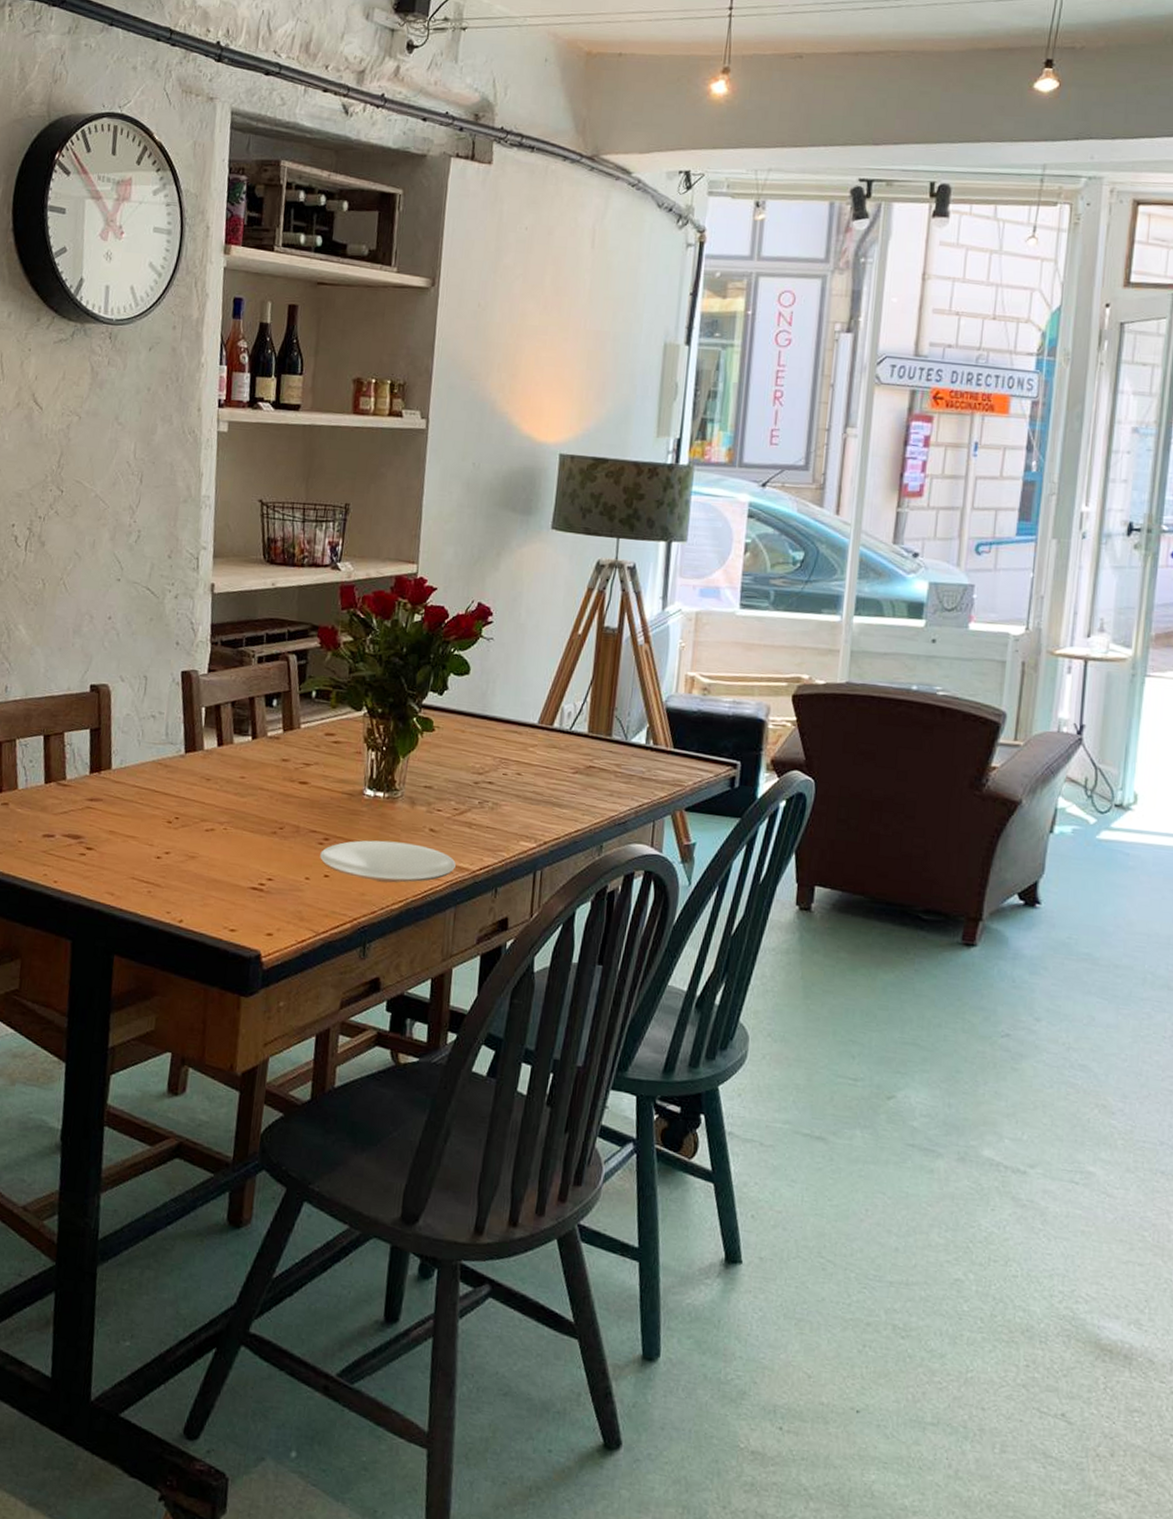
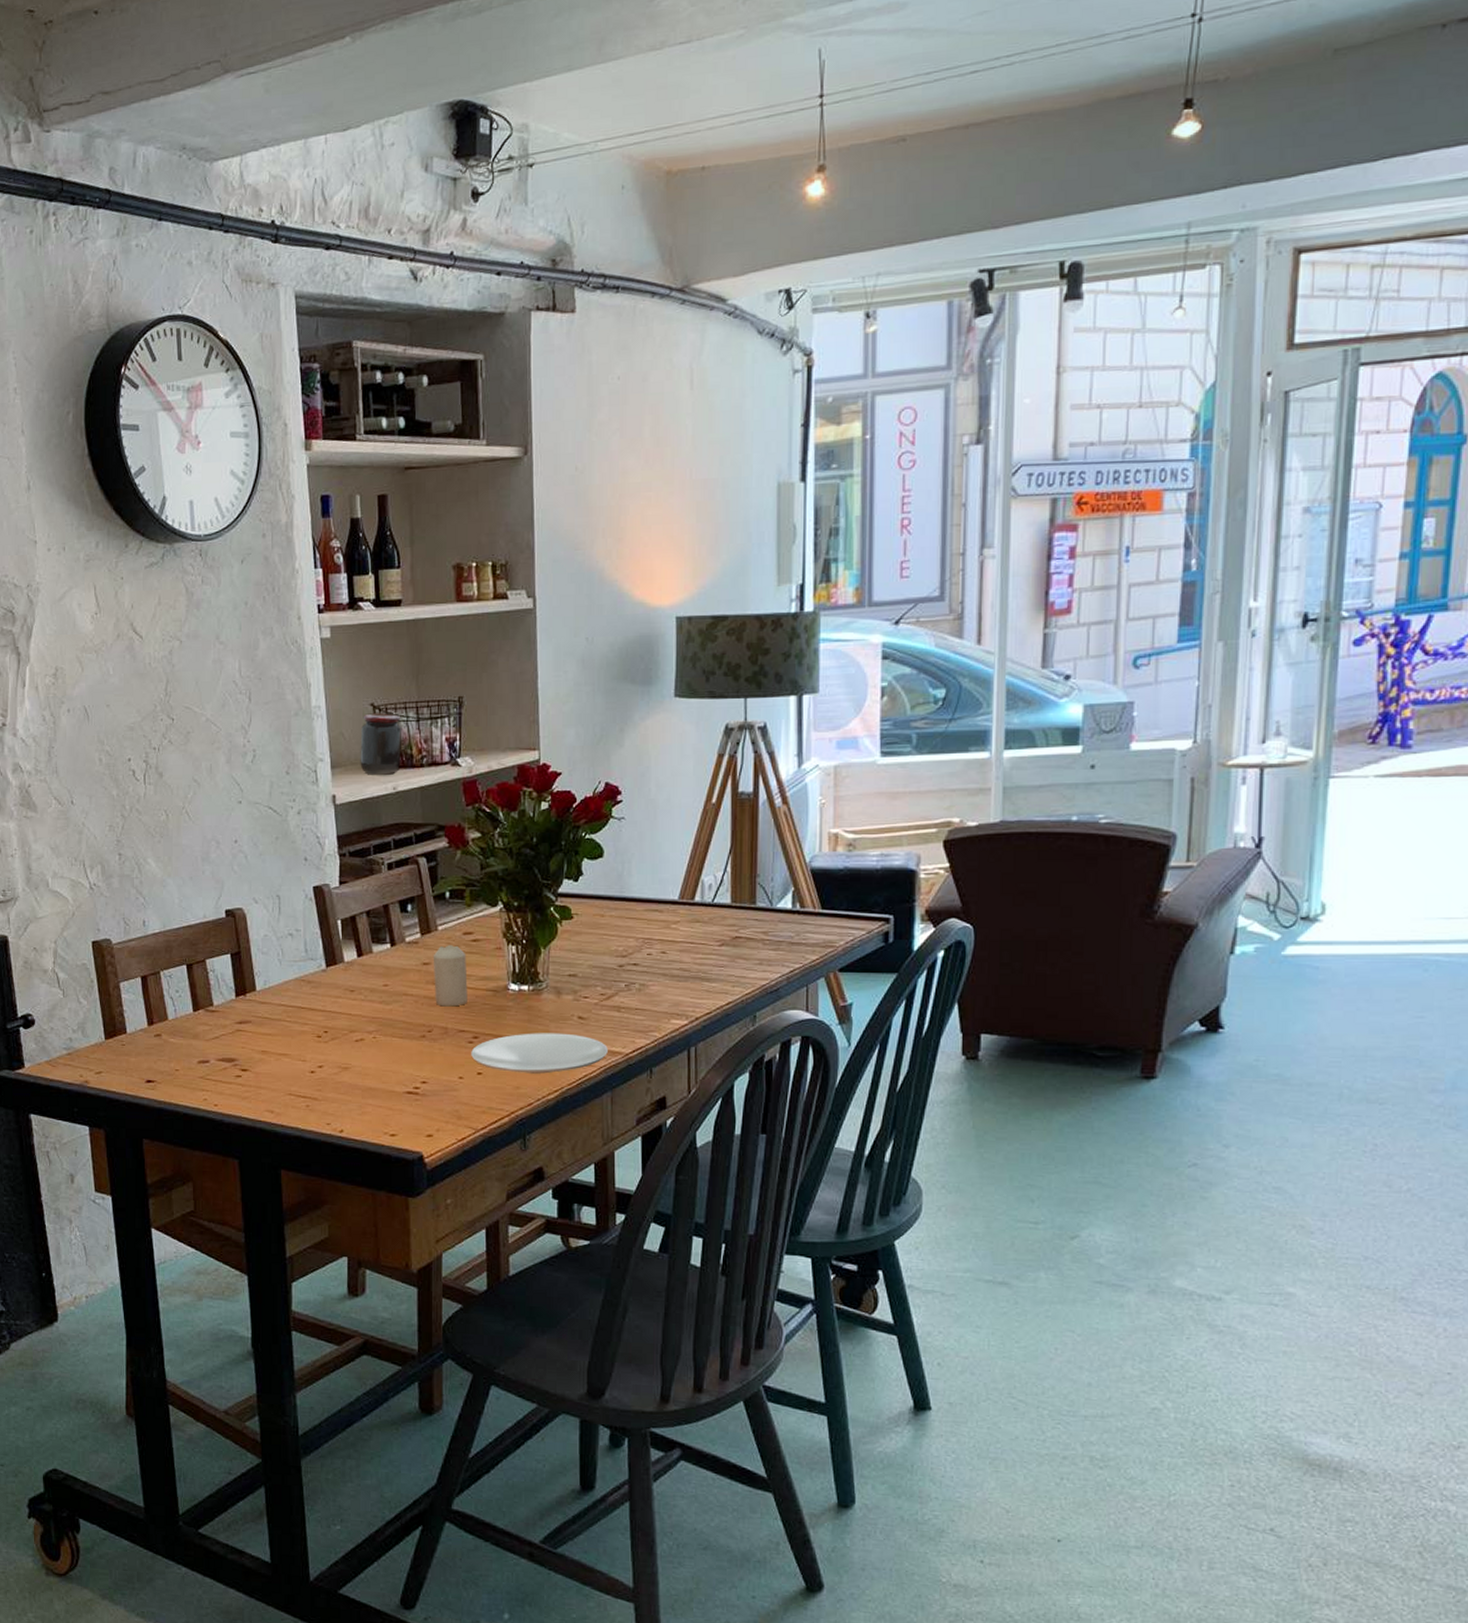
jar: none [242,509,288,572] -> present [360,713,403,776]
candle: none [290,744,326,806] -> present [433,945,468,1007]

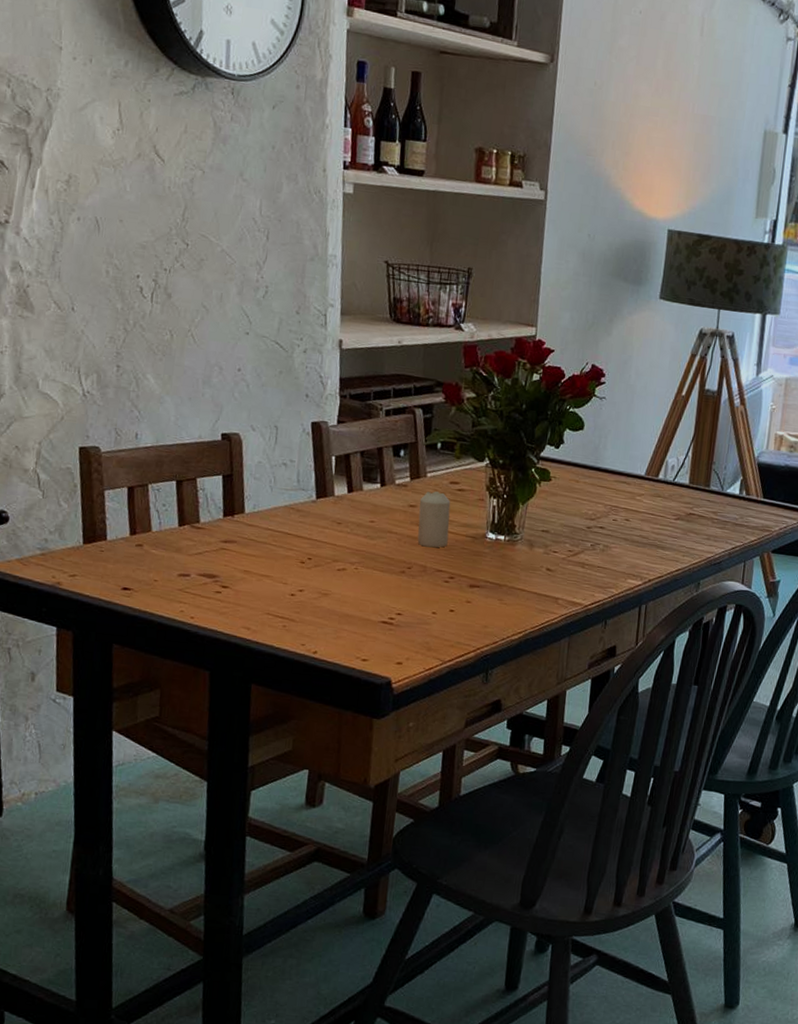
jar: present [360,713,403,776] -> none [369,269,413,330]
plate: present [471,1033,608,1074] -> none [446,578,570,617]

